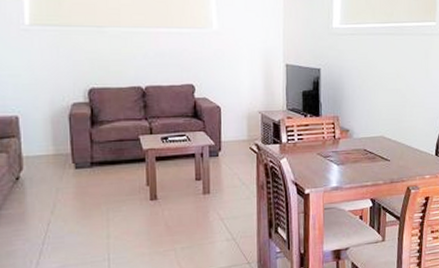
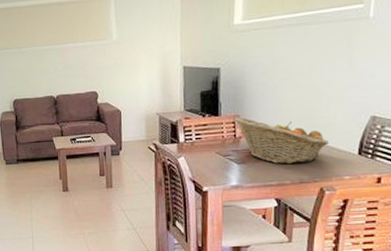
fruit basket: none [335,119,414,165] -> present [235,118,330,164]

